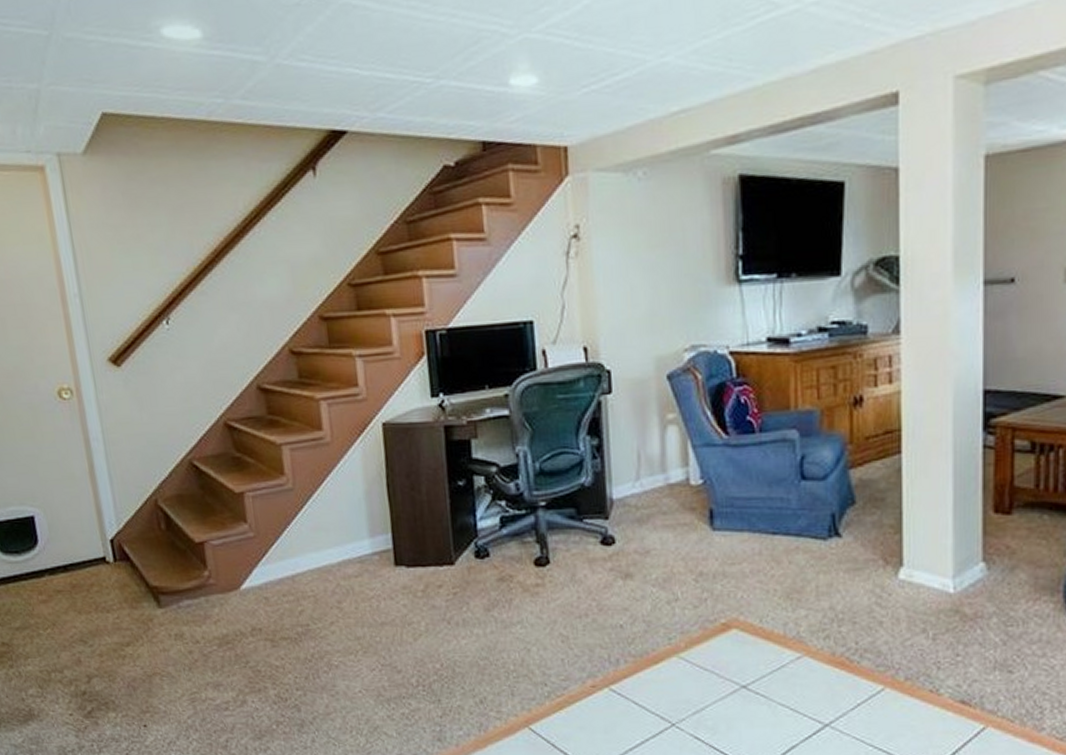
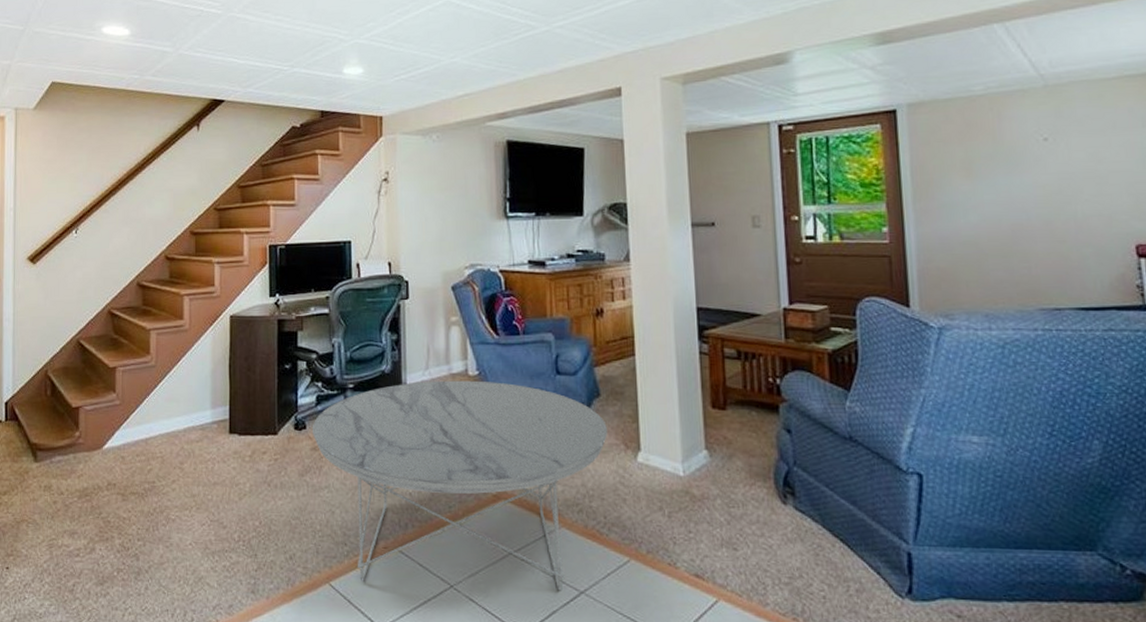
coffee table: none [497,491,863,725] -> present [313,380,607,591]

